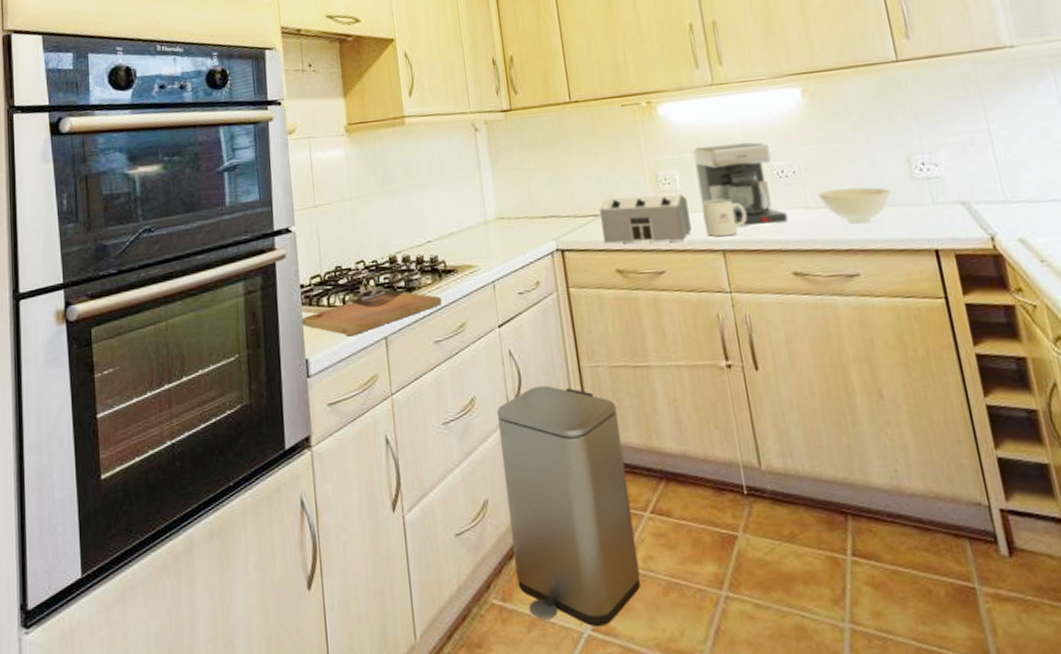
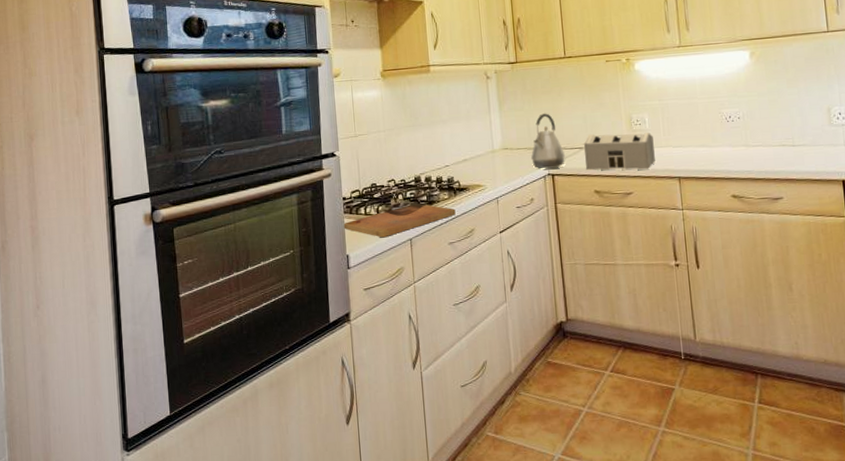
pedal bin: present [496,385,641,626] -> none [496,277,600,452]
kettle: none [533,172,578,244] -> present [530,113,566,169]
coffee maker: present [693,142,789,227] -> none [660,93,732,160]
mug: present [701,199,747,237] -> none [664,137,699,167]
bowl: present [818,187,892,225] -> none [756,131,813,160]

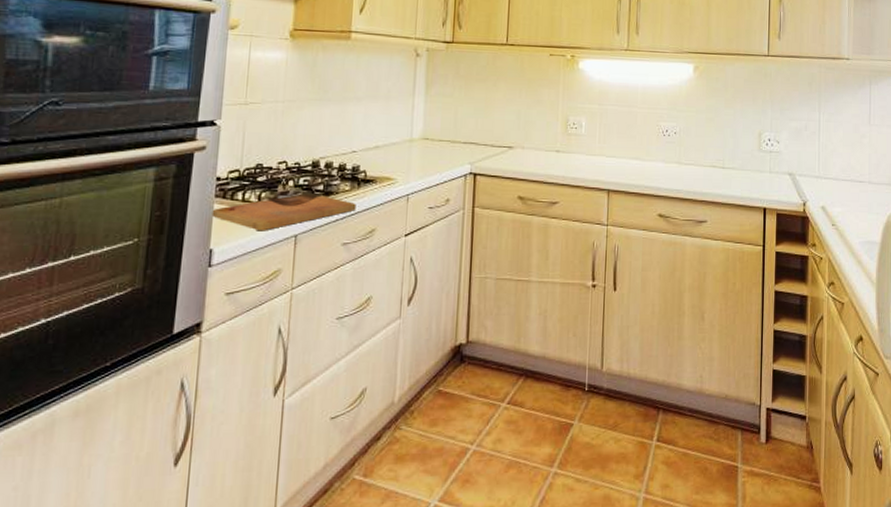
kettle: present [530,113,566,169] -> none [452,103,493,167]
toaster: present [583,132,655,171] -> none [513,132,588,179]

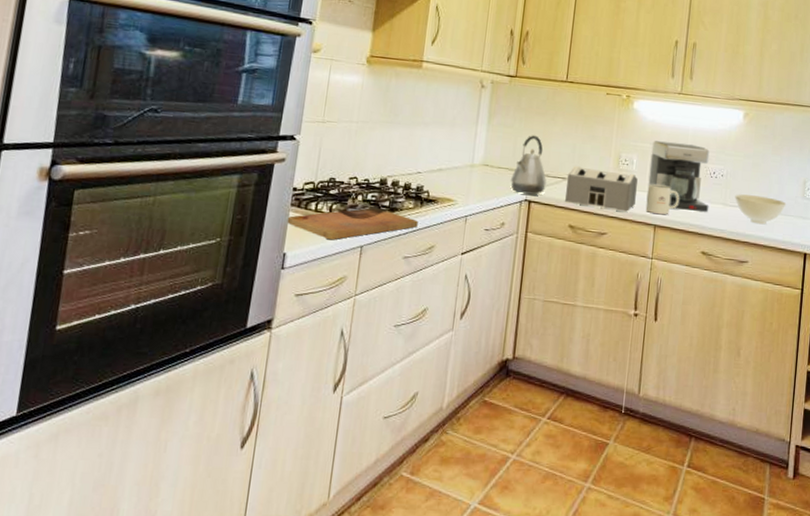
kettle: none [452,103,493,167] -> present [510,135,547,195]
toaster: none [513,132,588,179] -> present [565,165,638,213]
mug: none [598,147,632,179] -> present [645,184,679,215]
coffee maker: none [599,101,664,173] -> present [648,141,710,213]
bowl: none [689,151,743,182] -> present [735,194,787,225]

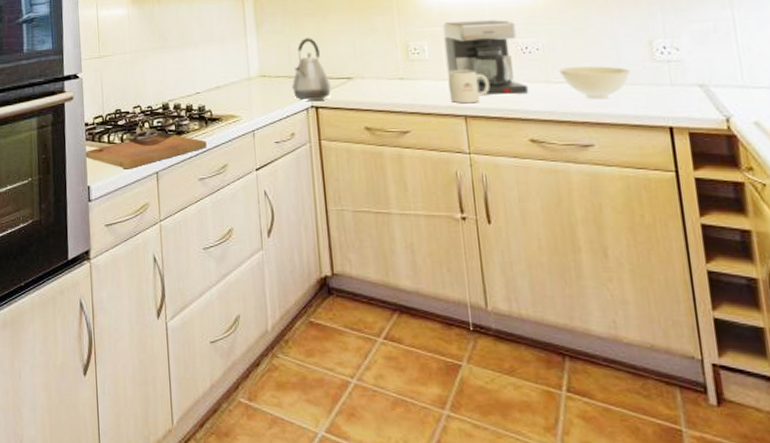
toaster: present [565,165,638,213] -> none [351,62,437,106]

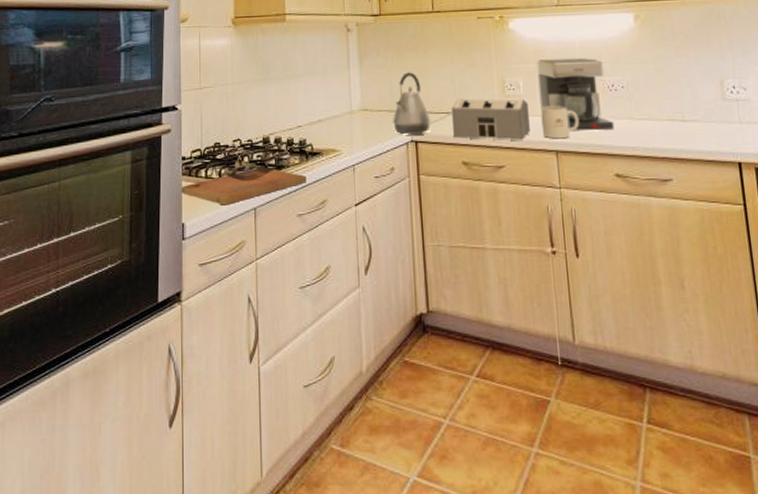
toaster: none [351,62,437,106] -> present [450,97,530,141]
bowl: present [559,66,631,100] -> none [642,104,705,136]

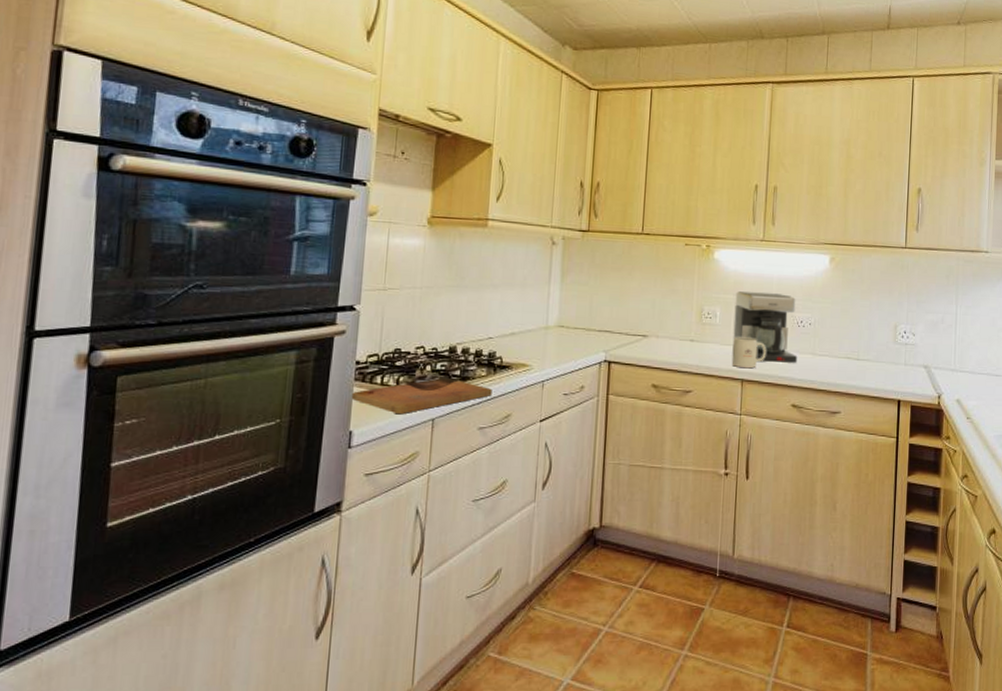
kettle: present [392,72,431,135] -> none [587,292,627,355]
toaster: present [450,97,530,141] -> none [647,321,722,368]

